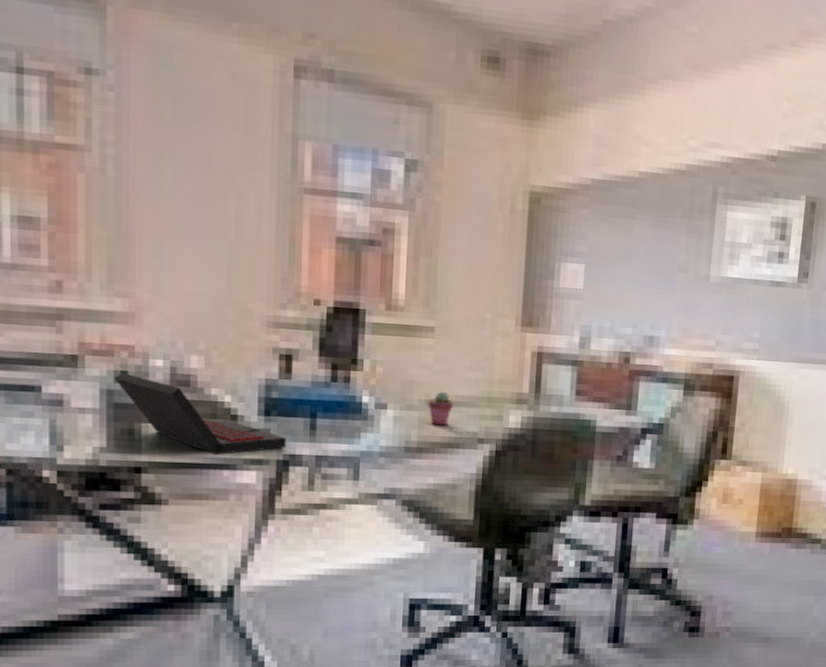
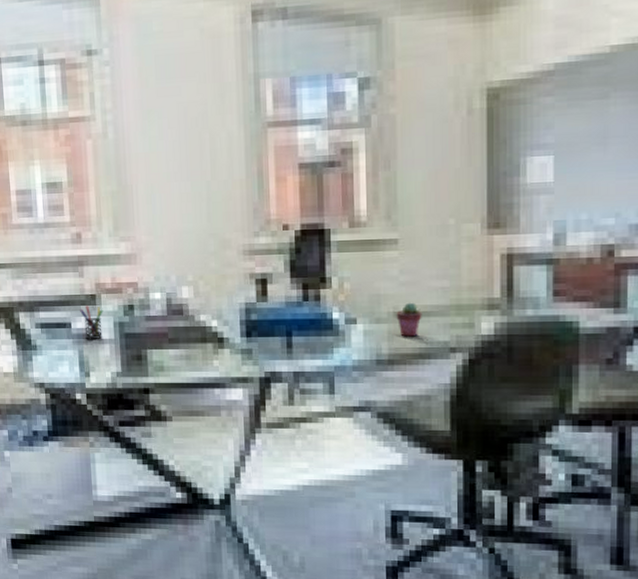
pen holder: none [55,367,87,408] -> present [80,306,103,340]
laptop: present [114,372,286,456] -> none [124,306,267,376]

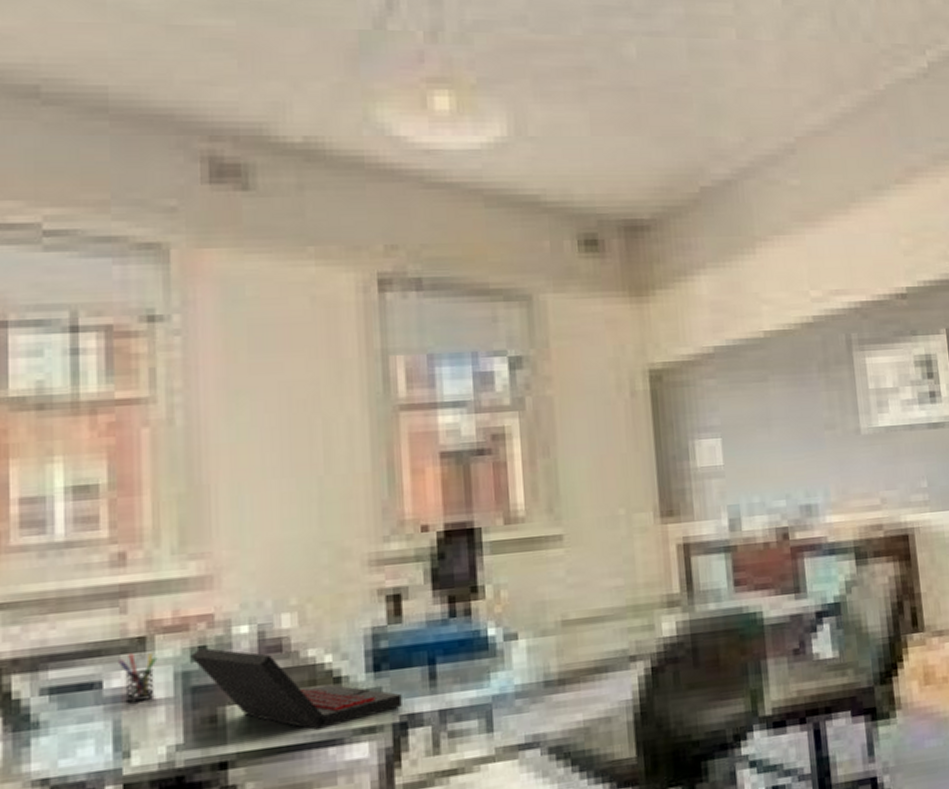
laptop: none [124,306,267,376] -> present [190,647,402,731]
potted succulent: present [396,302,422,337] -> none [565,607,596,649]

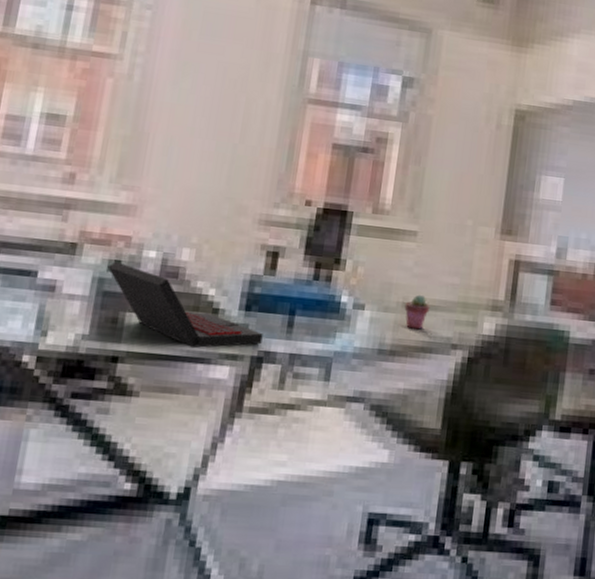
pen holder: present [118,653,158,703] -> none [52,254,83,294]
potted succulent: none [565,607,596,649] -> present [404,294,430,330]

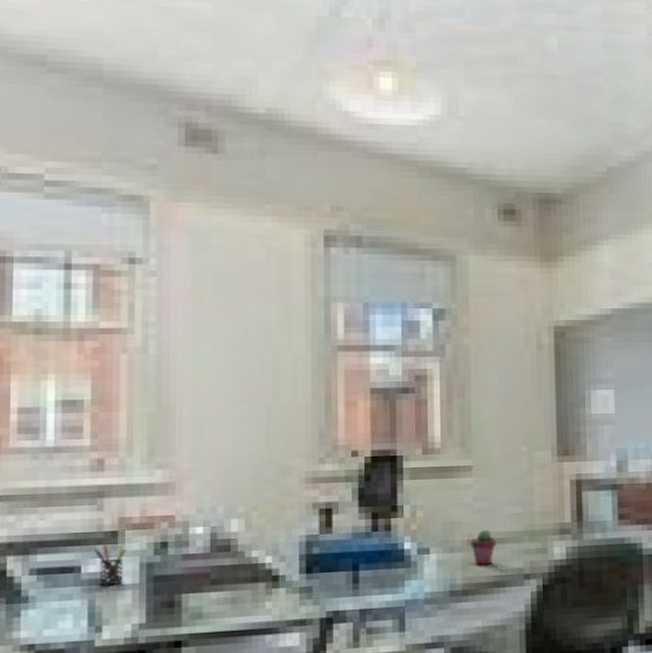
pen holder: none [52,254,83,294] -> present [95,545,127,587]
laptop: present [107,261,263,349] -> none [154,543,329,620]

